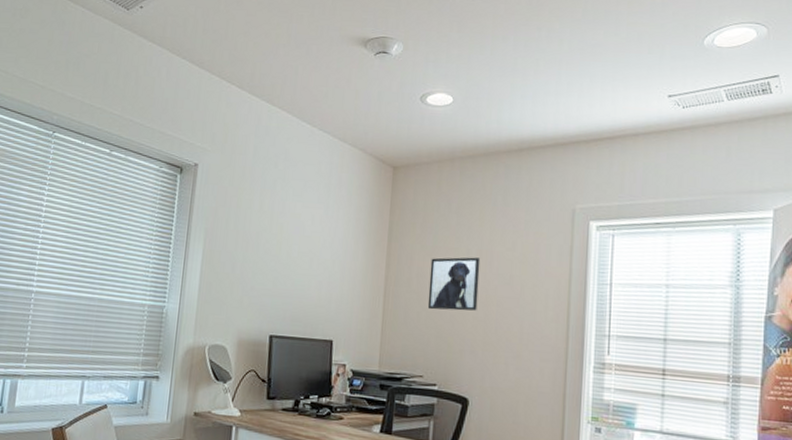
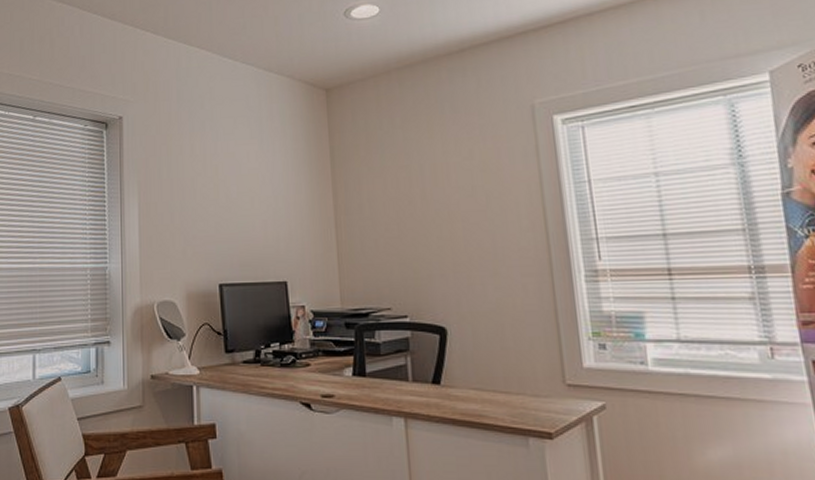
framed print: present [427,257,481,311] -> none [381,172,441,235]

